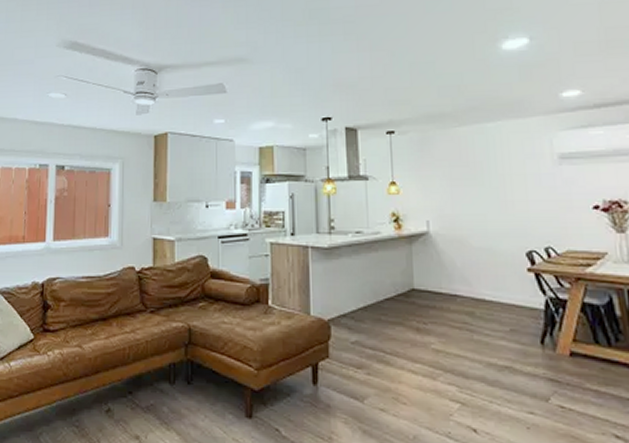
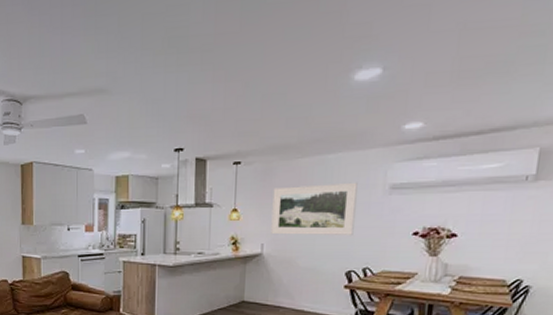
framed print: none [433,152,528,211] -> present [271,182,358,237]

